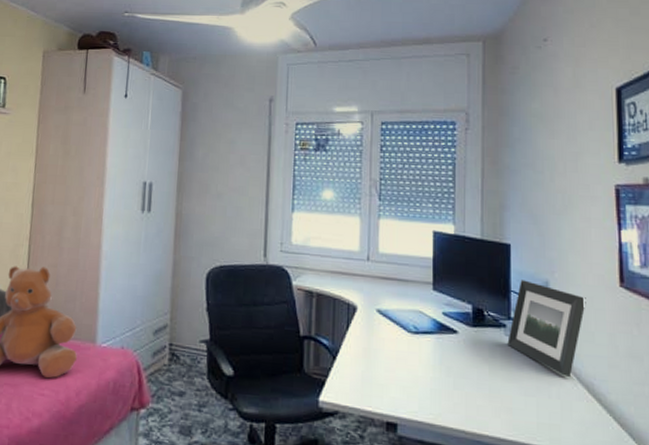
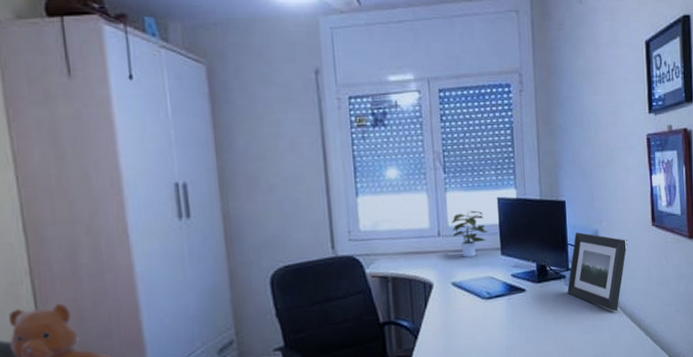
potted plant: none [382,240,421,287] -> present [452,210,489,258]

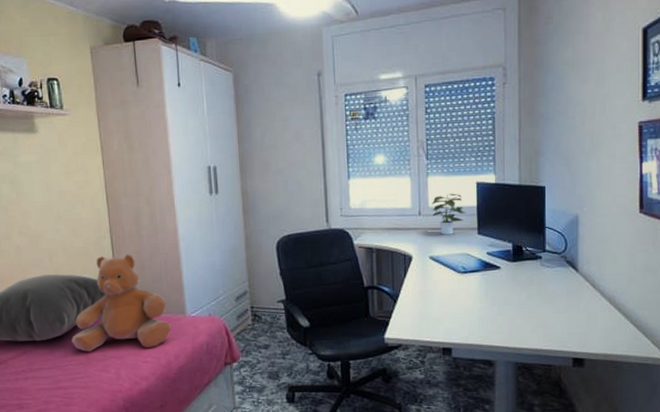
picture frame: present [567,232,627,311] -> none [543,216,610,293]

